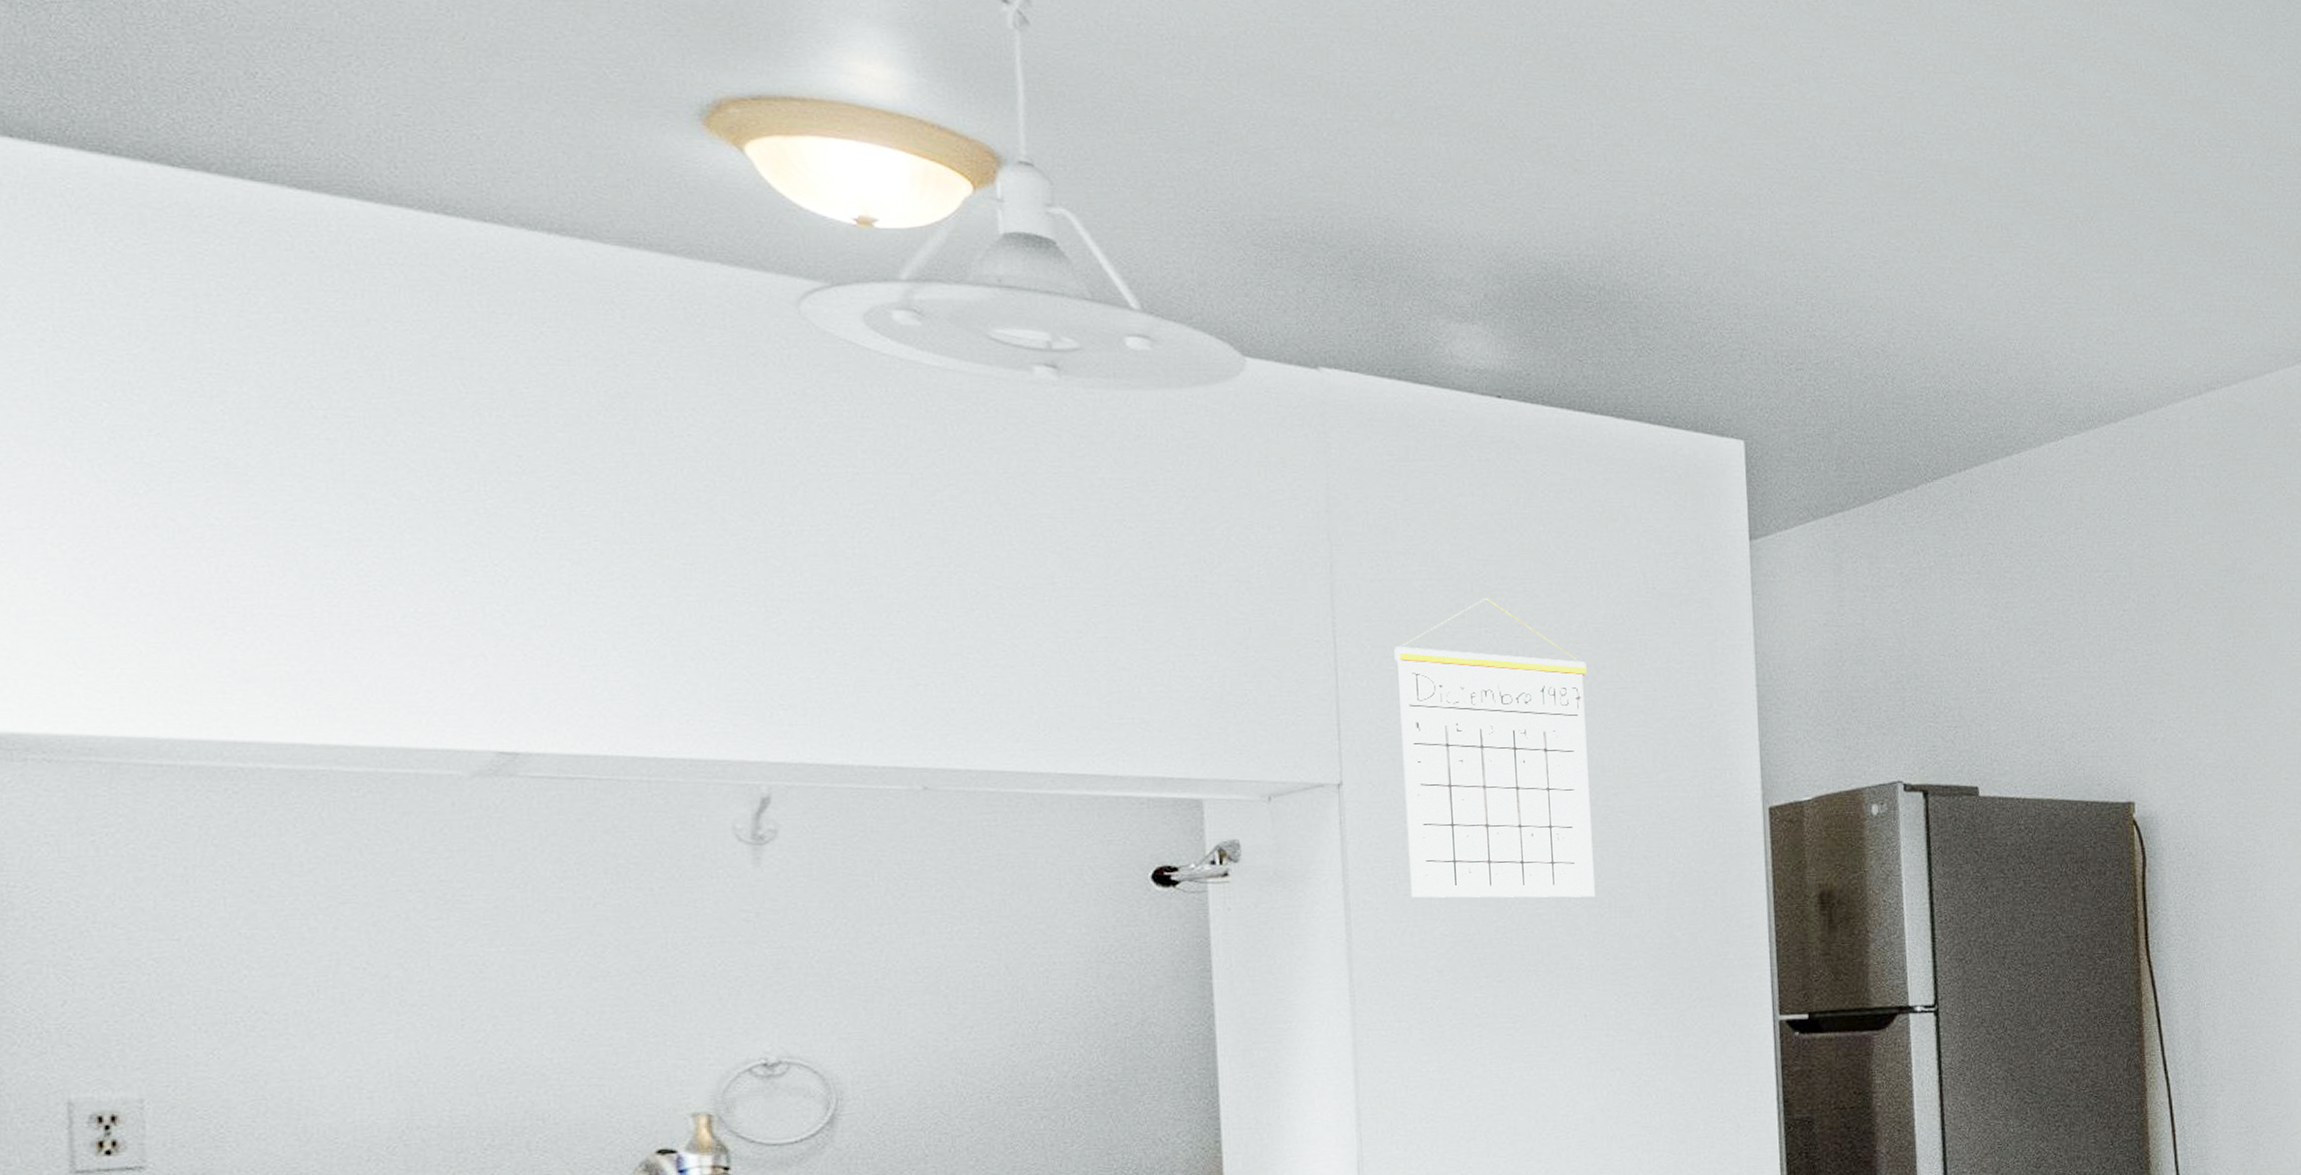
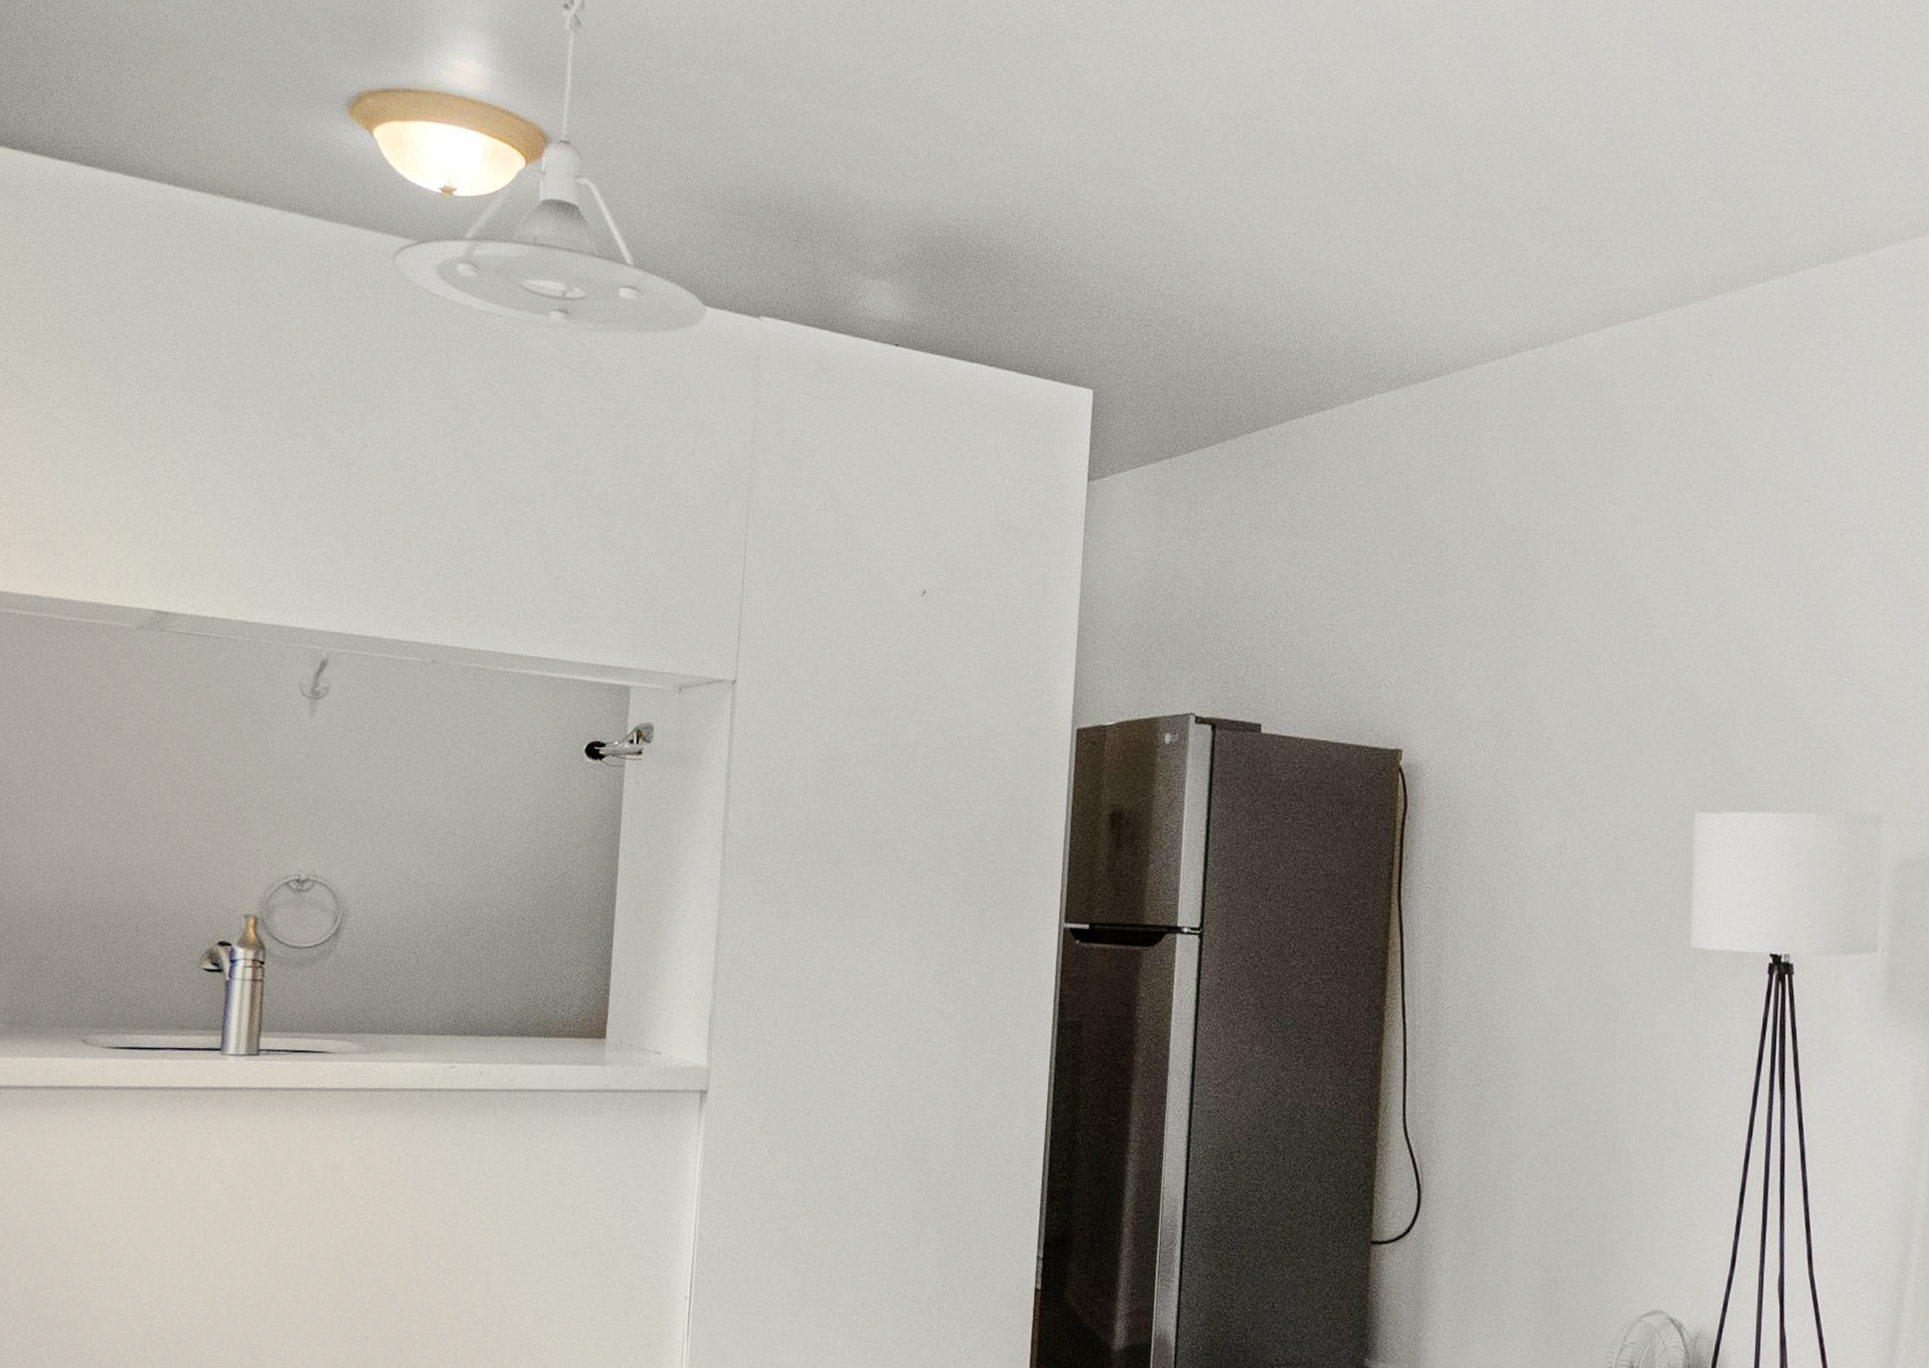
calendar: present [1394,597,1595,898] -> none [778,523,940,798]

